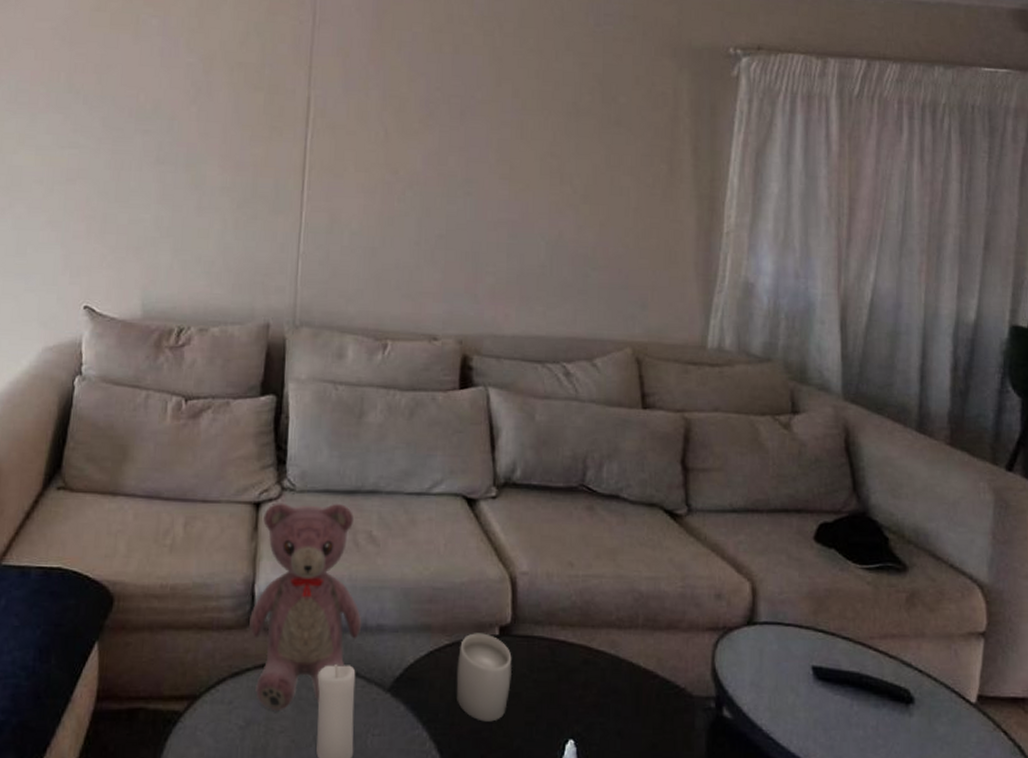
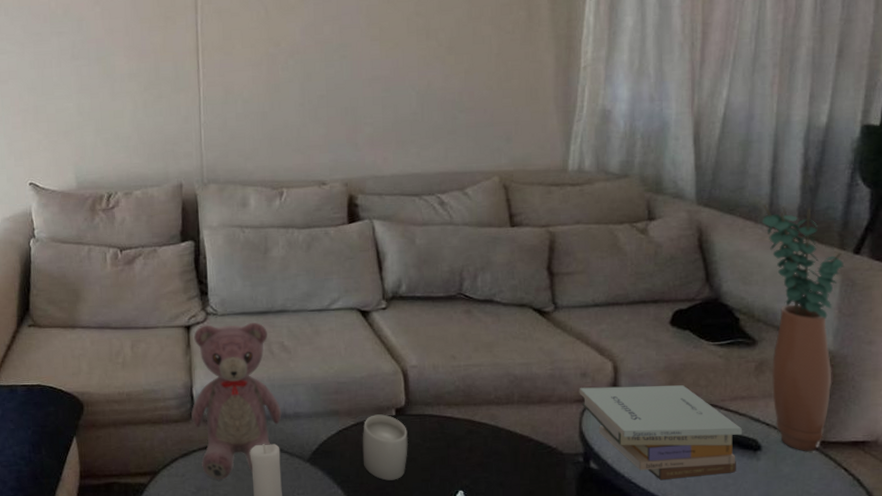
books: none [712,612,893,737] -> present [579,385,742,481]
vase: none [911,405,998,709] -> present [762,204,845,452]

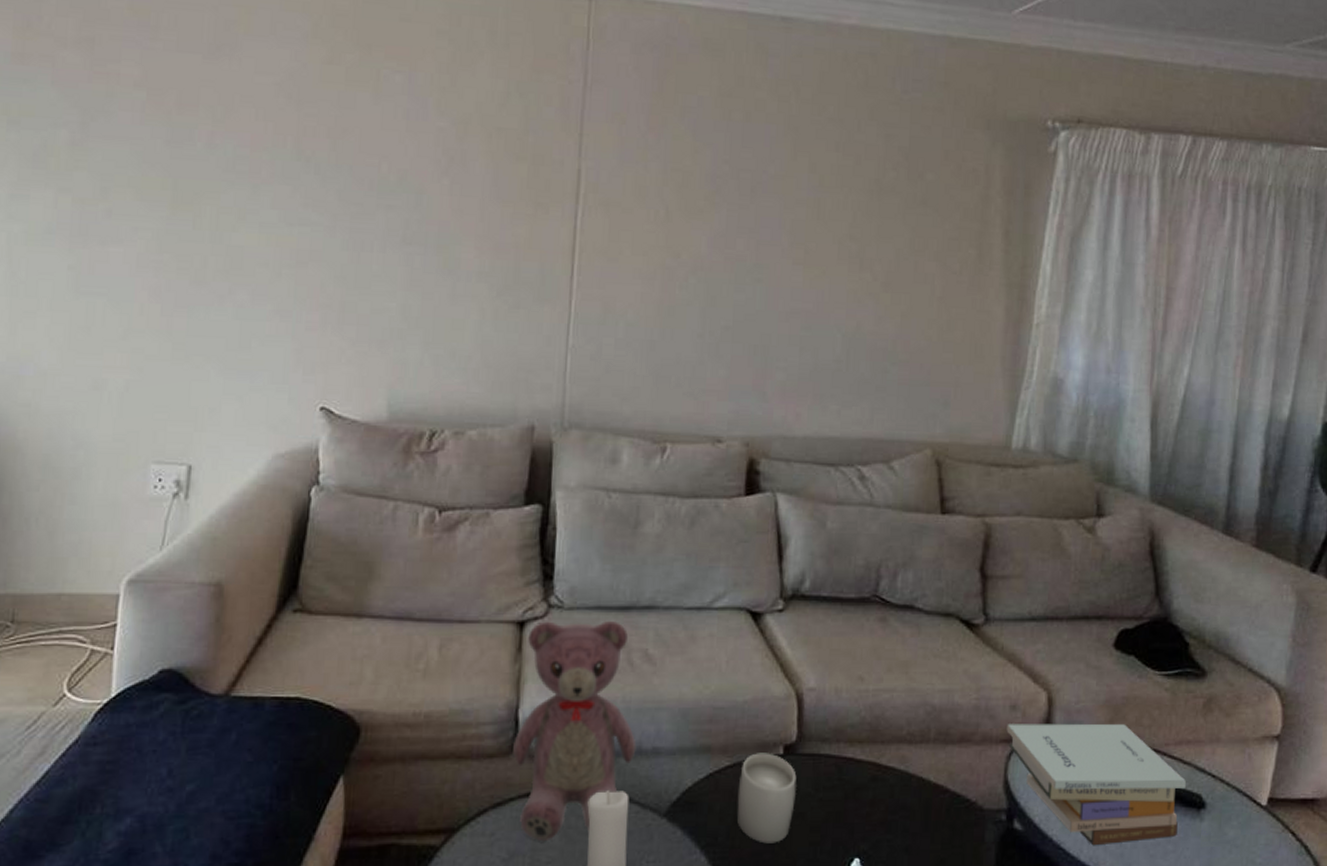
vase: present [762,204,845,452] -> none [1218,506,1301,811]

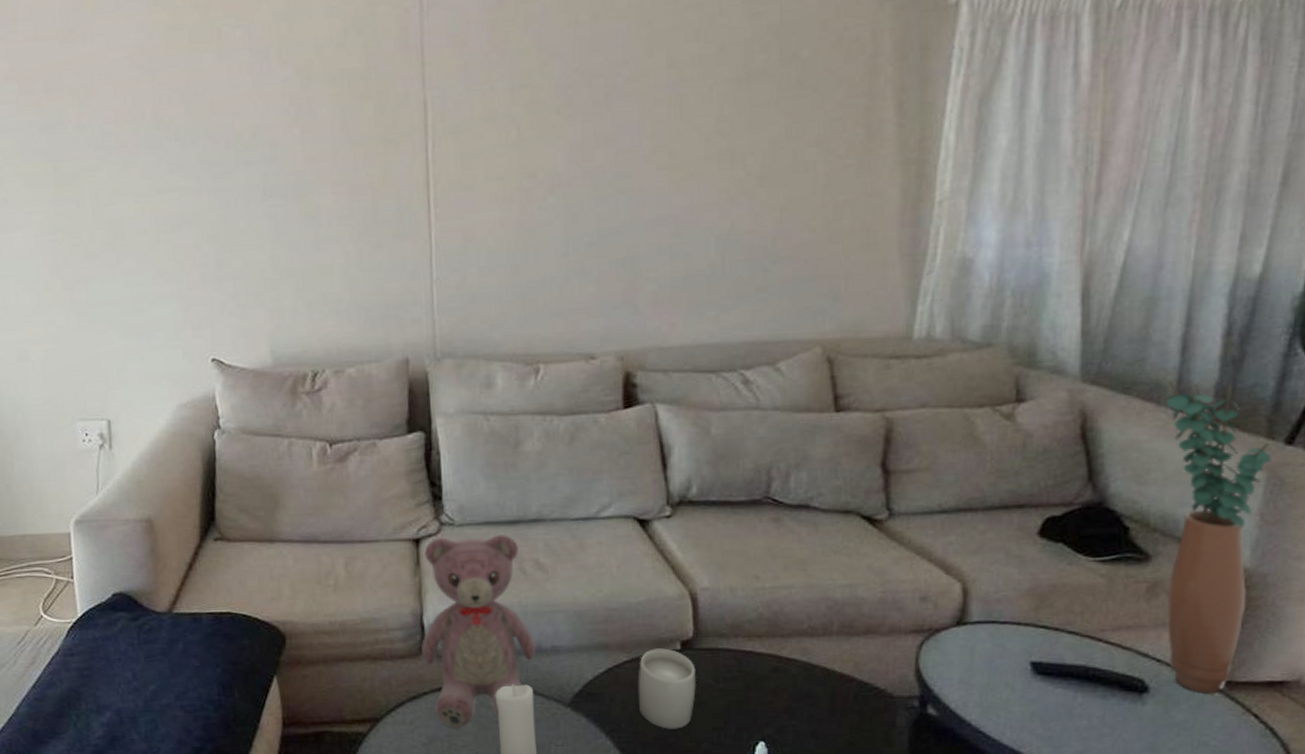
books: present [1006,723,1186,846] -> none [916,612,1125,730]
vase: none [1218,506,1301,811] -> present [1166,380,1272,695]

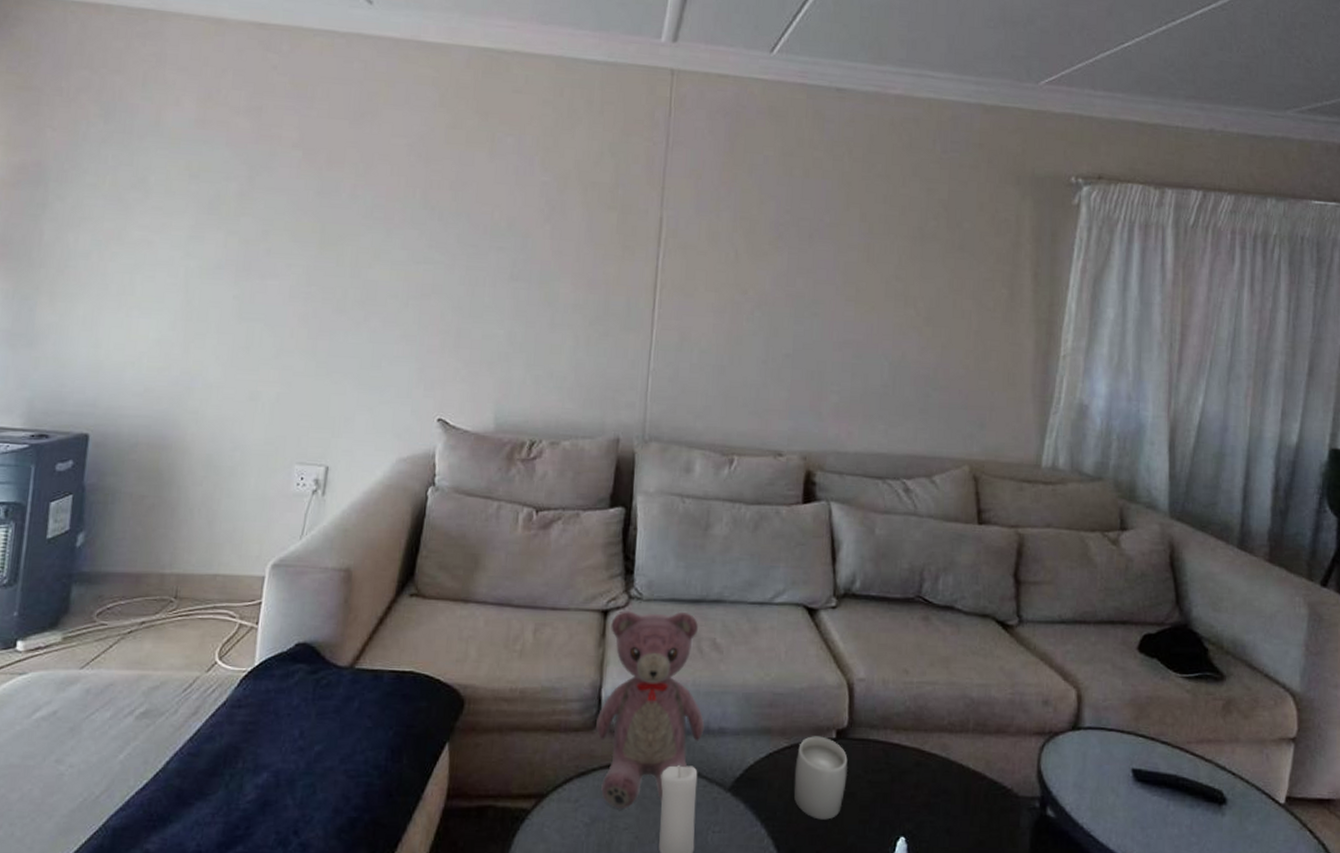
vase: present [1166,380,1272,695] -> none [1233,523,1312,809]

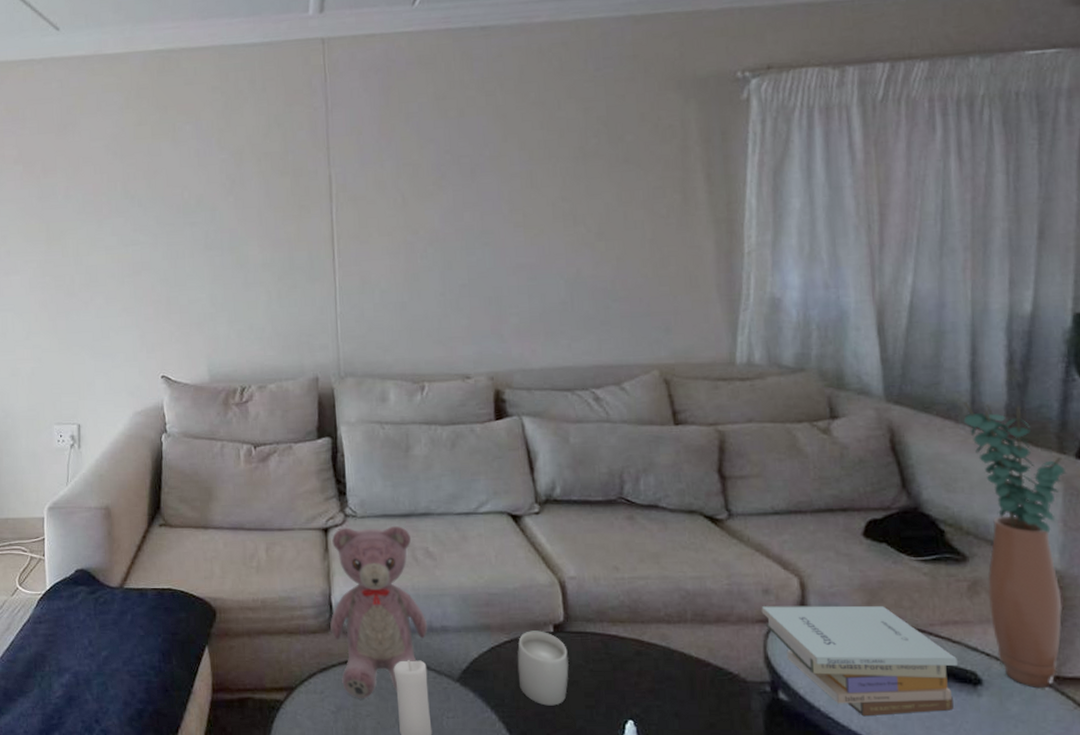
books: none [1039,718,1207,835] -> present [761,605,957,717]
vase: none [1233,523,1312,809] -> present [963,401,1067,689]

